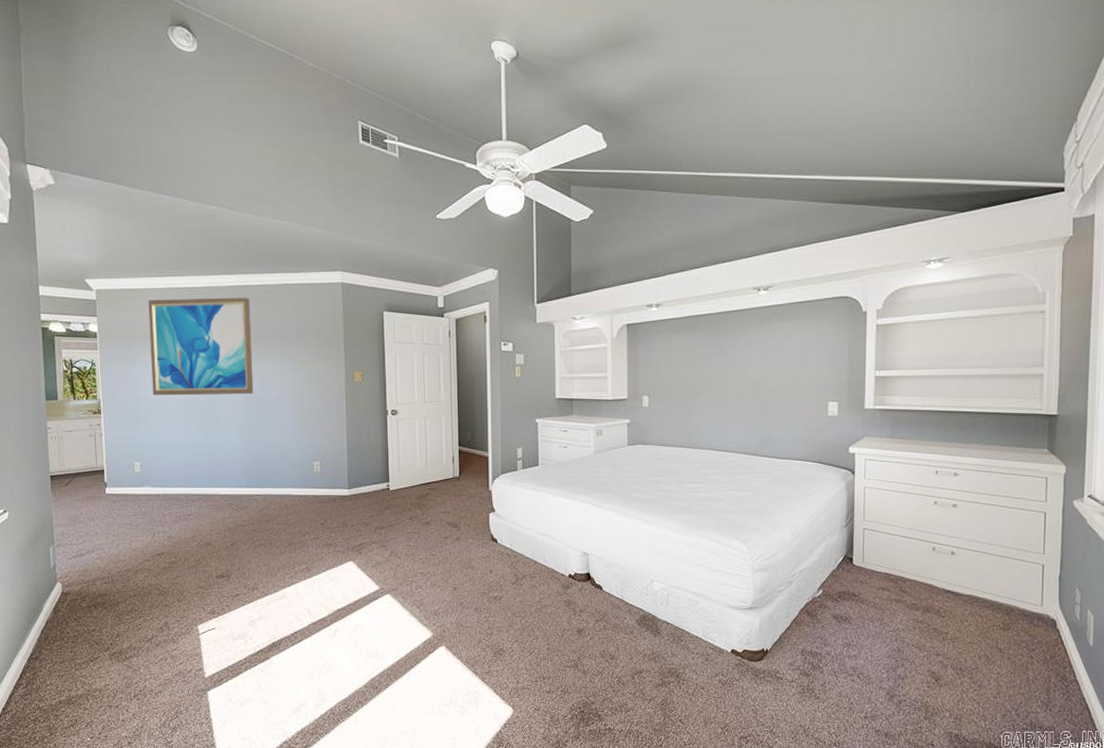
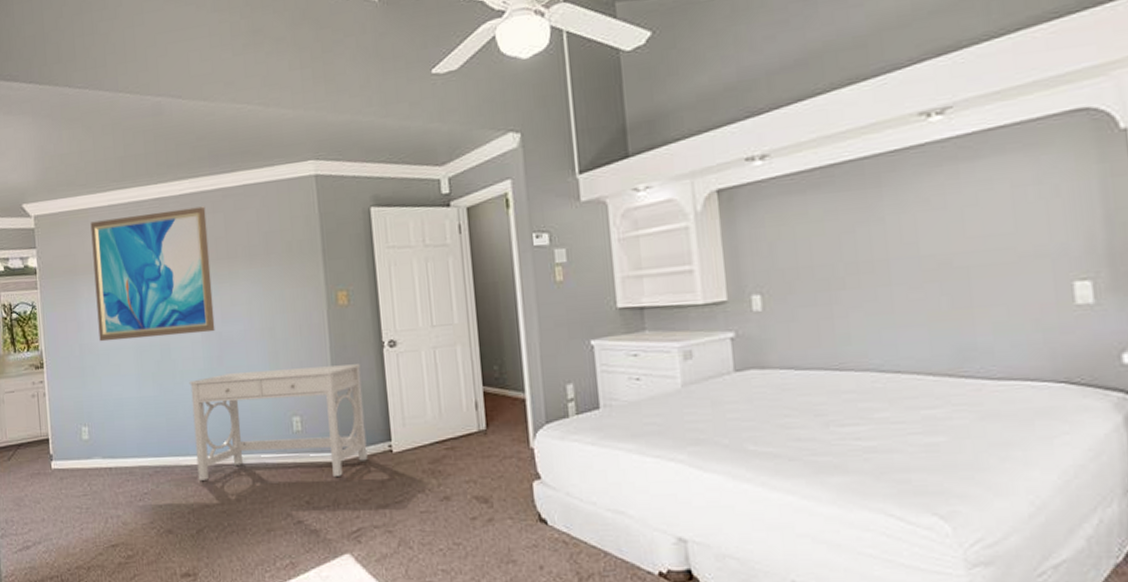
desk: none [230,426,371,507] -> present [189,364,368,481]

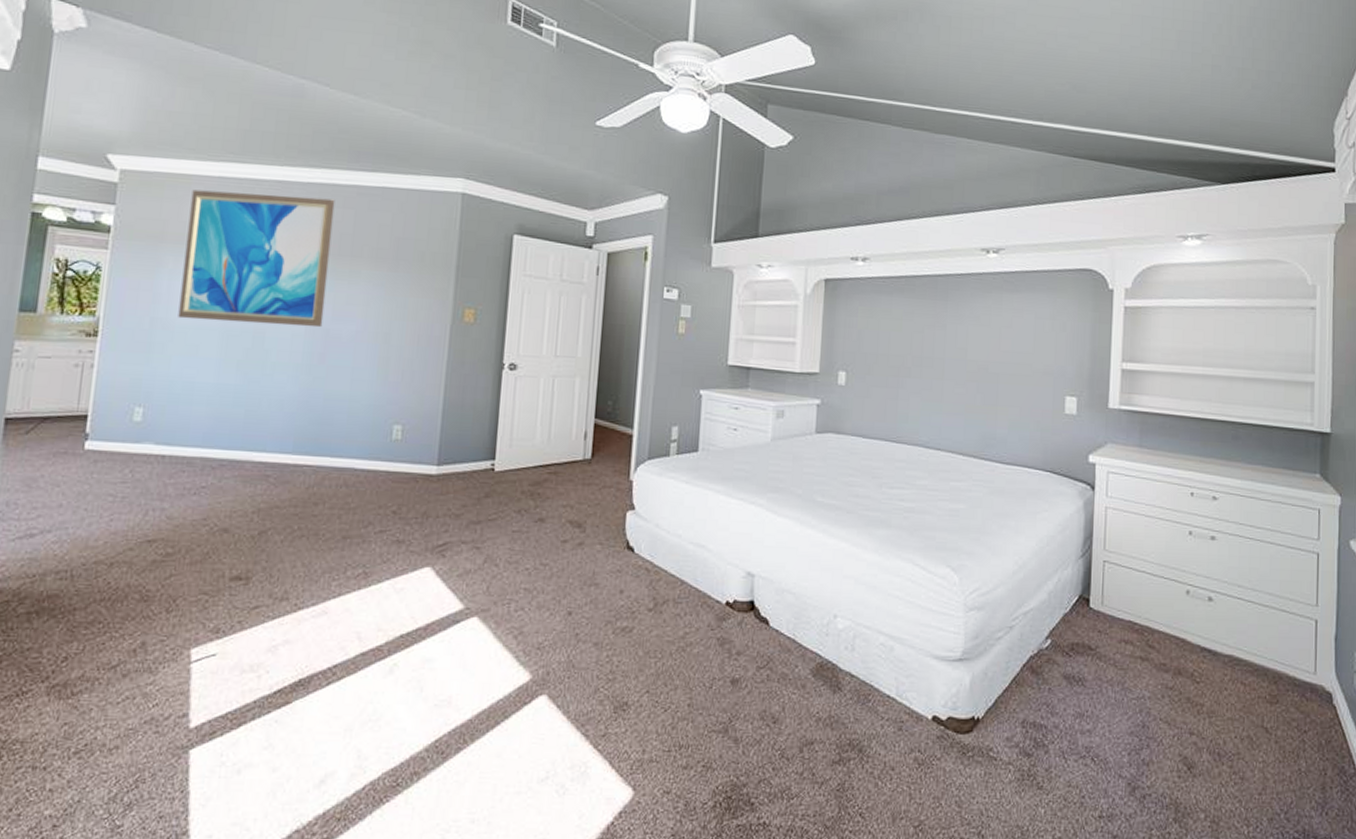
desk: present [189,364,368,481] -> none [271,372,477,490]

